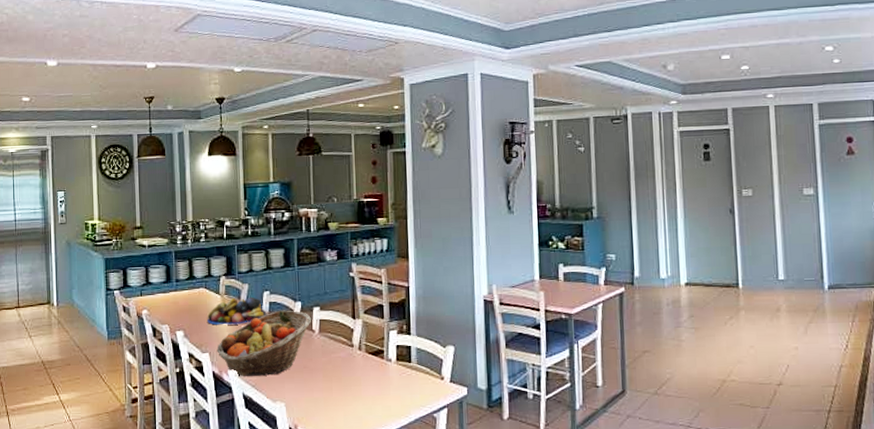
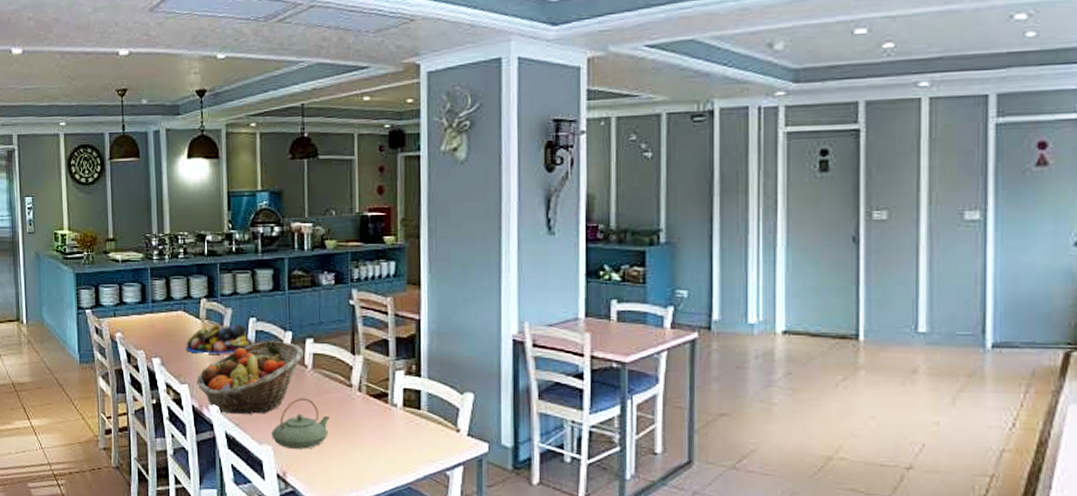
teapot: none [284,358,335,404] -> present [271,398,330,449]

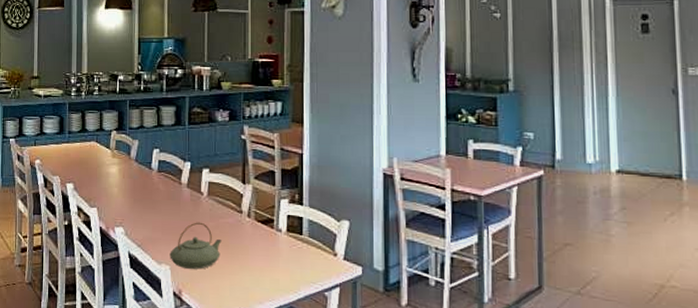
fruit bowl: present [186,323,253,354] -> none [97,153,156,181]
fruit basket: present [196,340,303,414] -> none [105,169,200,236]

